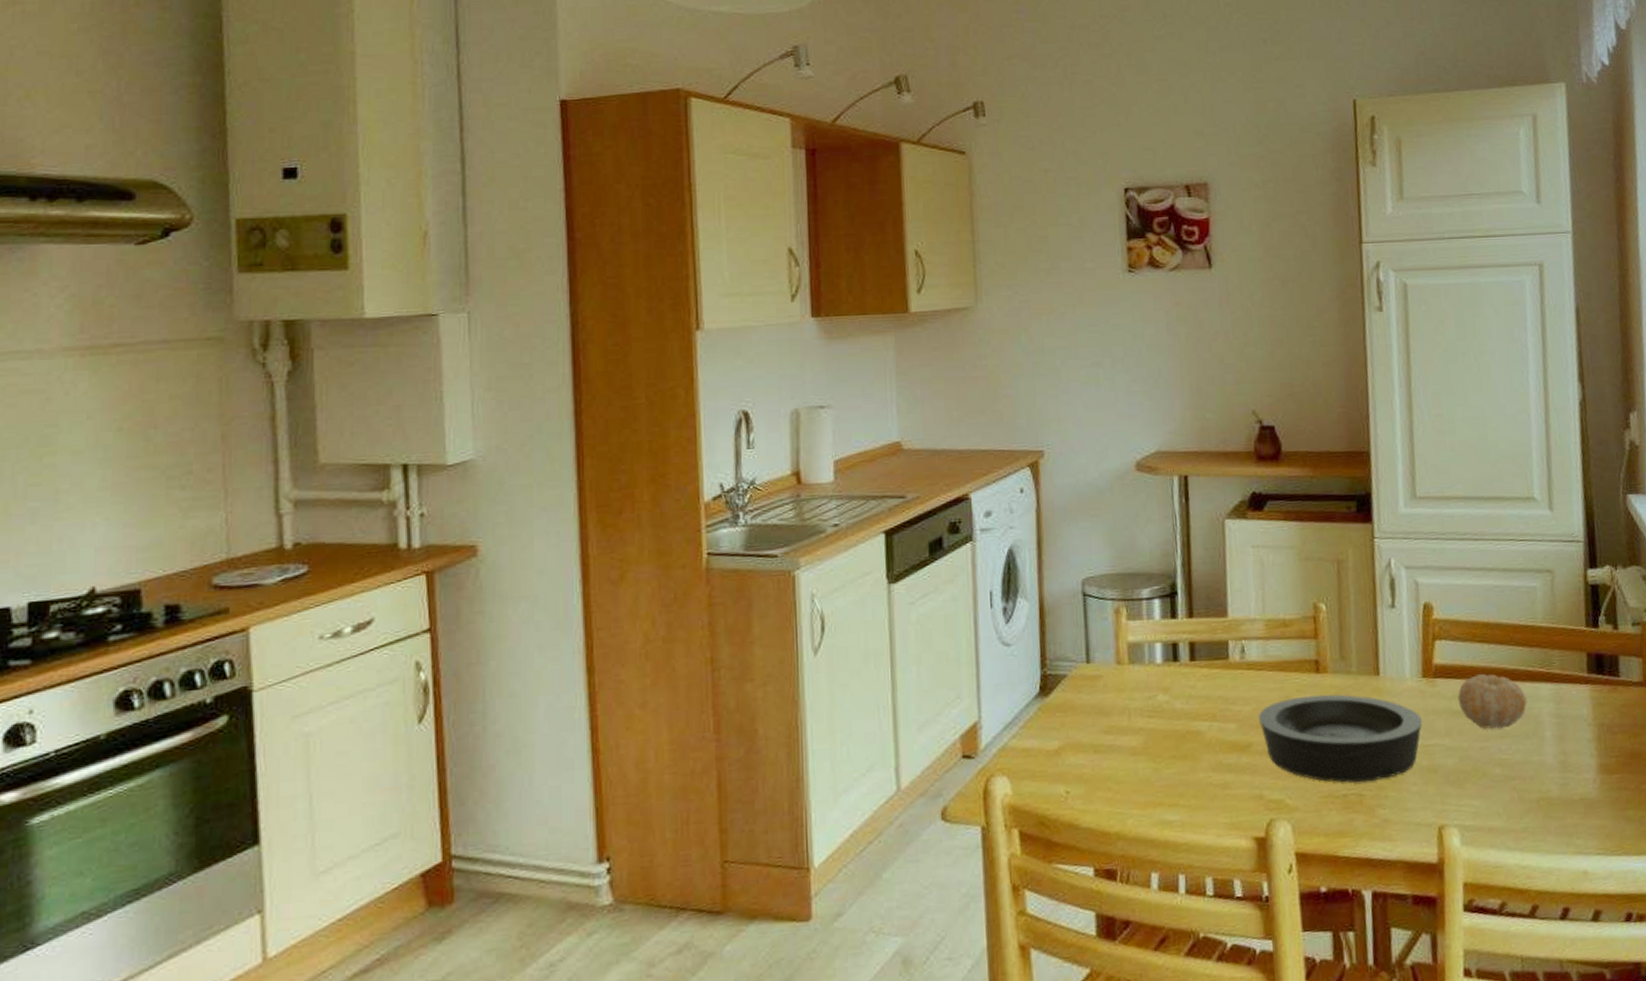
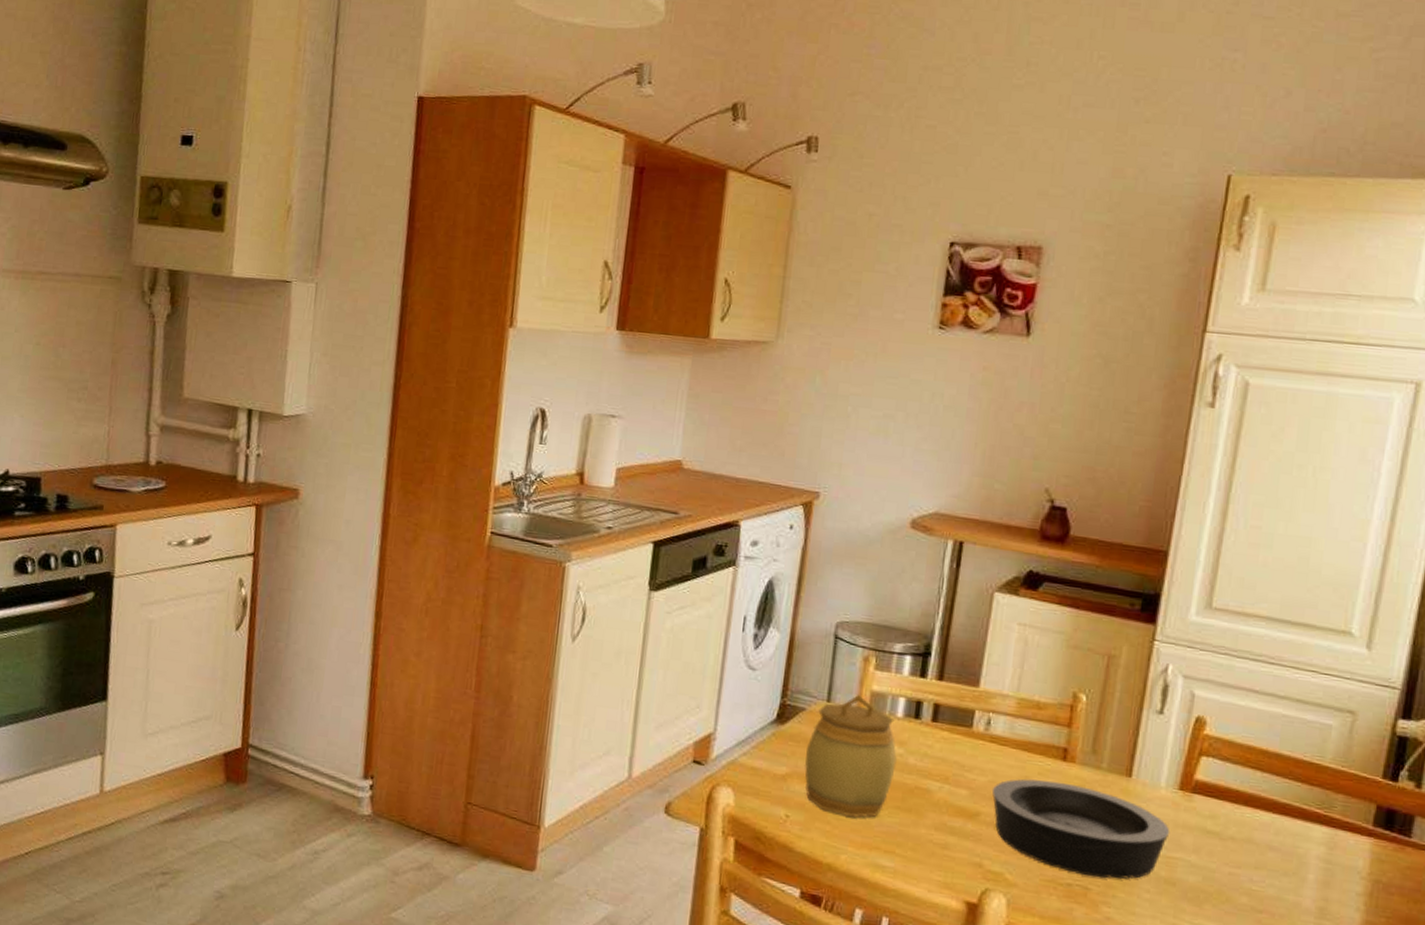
jar: none [1075,649,1164,779] -> present [804,695,897,818]
fruit: present [1457,673,1527,729] -> none [1214,799,1294,861]

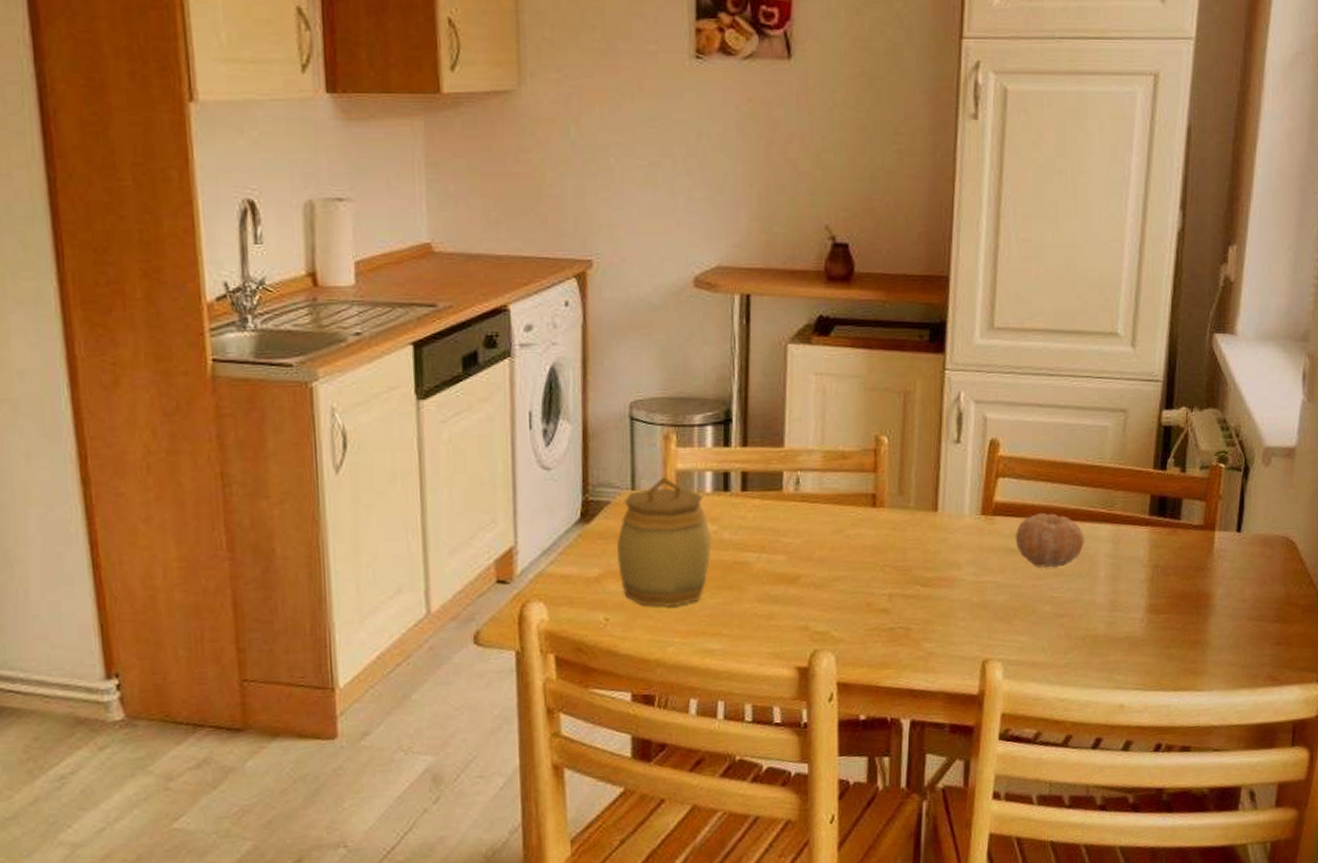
bowl: present [992,779,1170,880] -> none [808,529,977,617]
fruit: none [1214,799,1294,861] -> present [1015,512,1085,568]

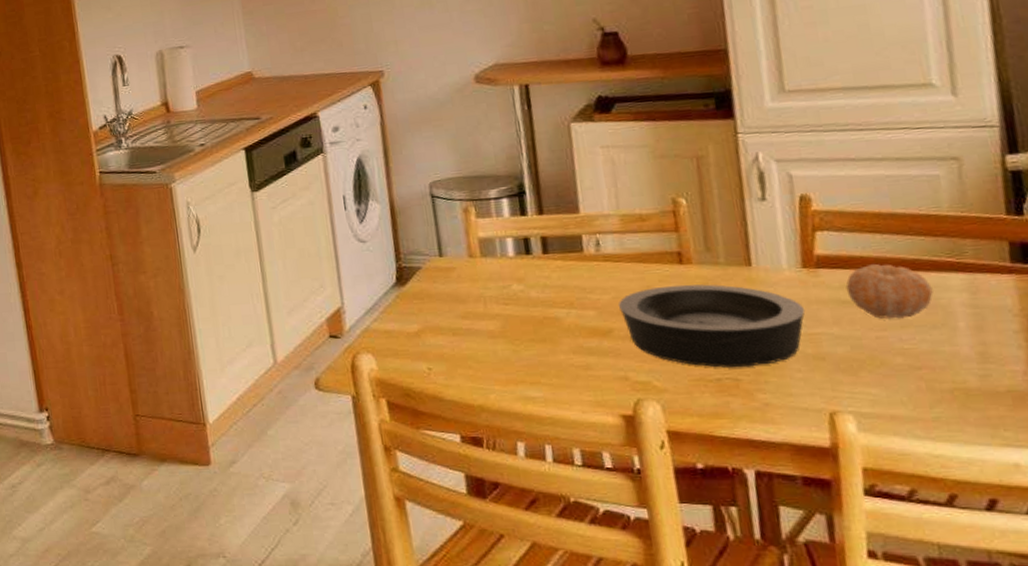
jar: present [617,477,711,608] -> none [431,244,521,359]
bowl: none [808,529,977,617] -> present [618,284,806,368]

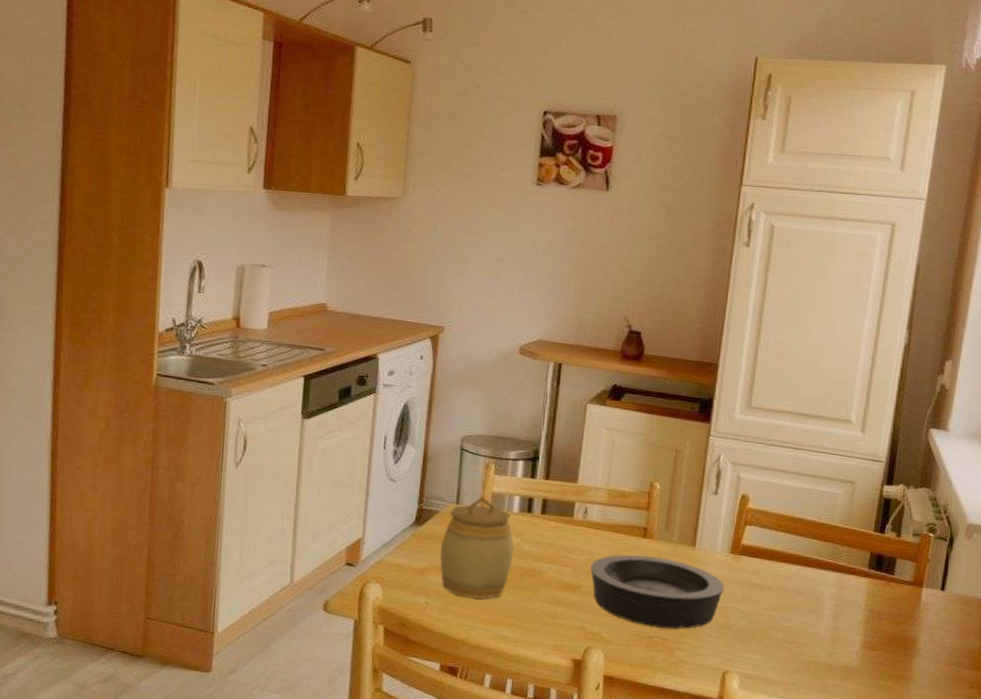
jar: none [431,244,521,359] -> present [440,497,514,599]
fruit: present [845,263,933,319] -> none [756,556,814,603]

